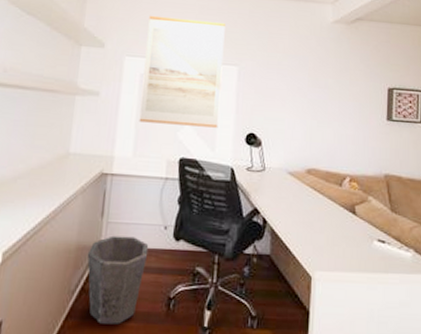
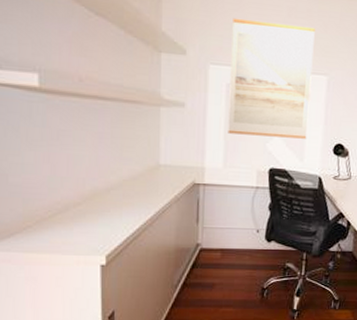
waste bin: present [87,235,149,325] -> none [186,239,243,310]

